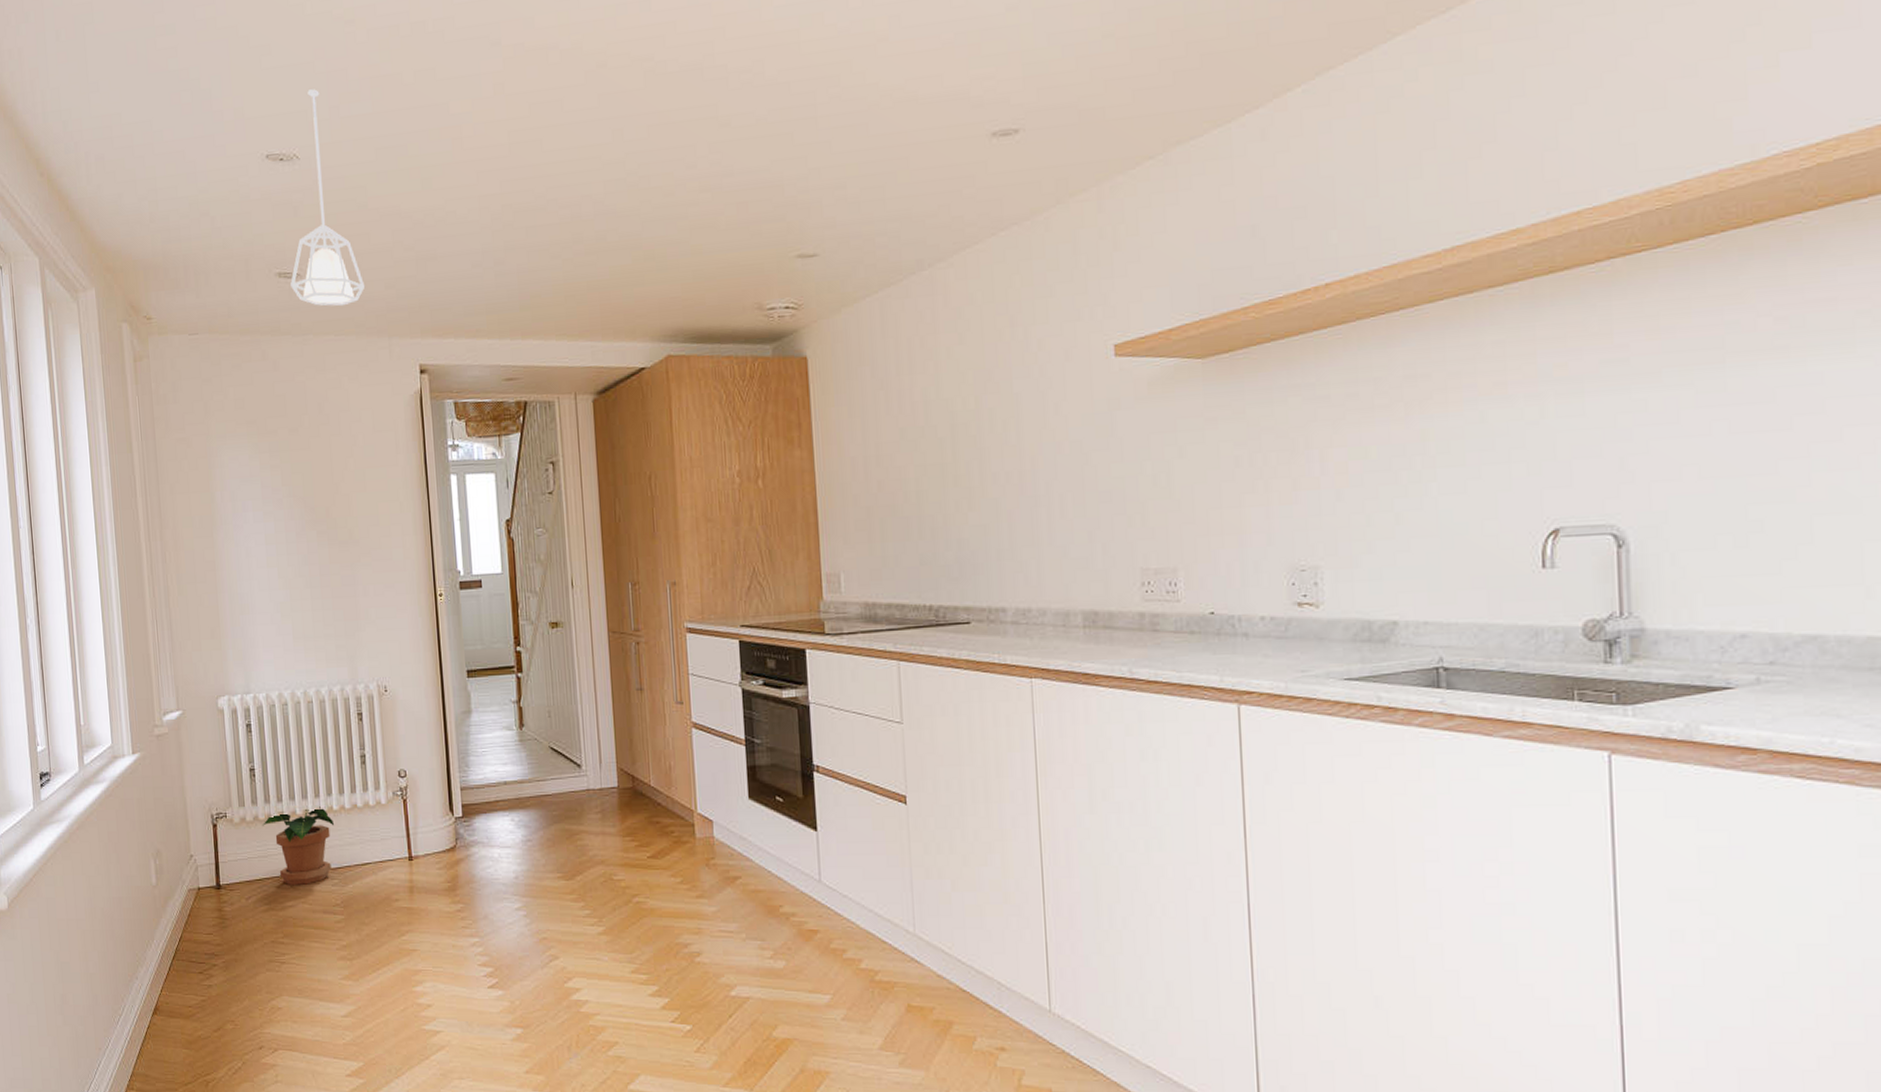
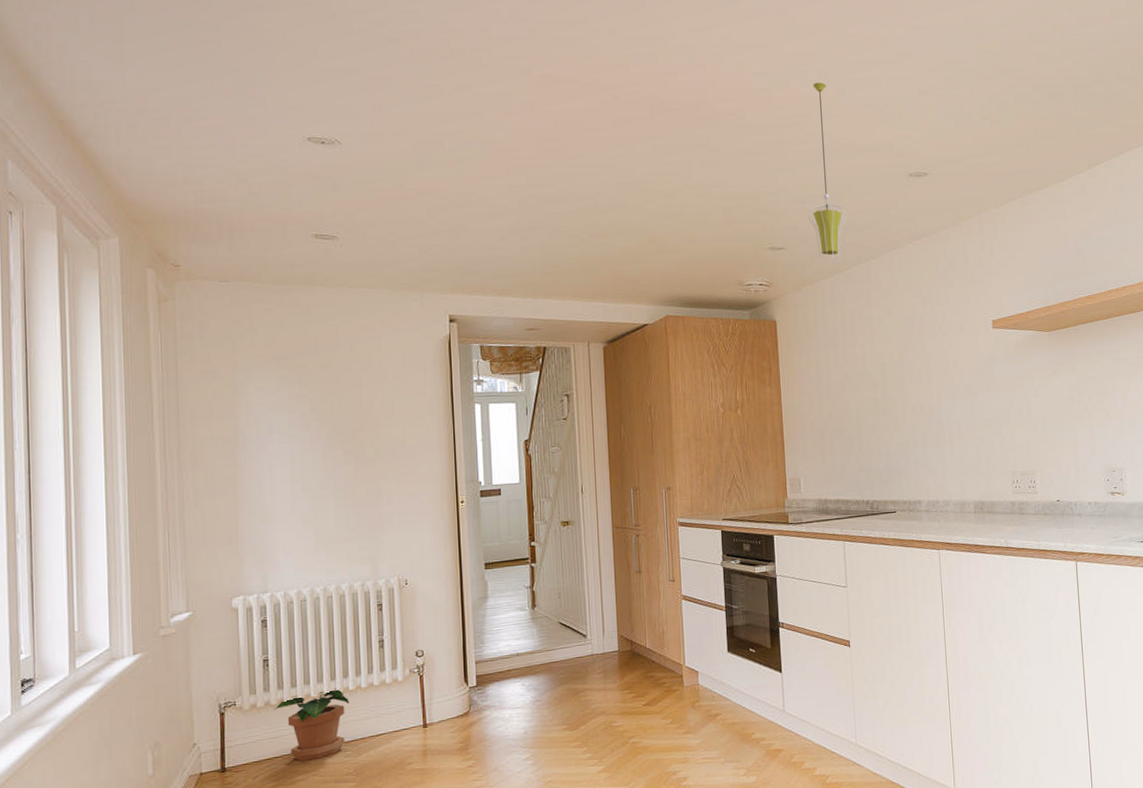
pendant lamp: present [290,89,366,307] -> none [327,89,400,265]
pendant light: none [848,10,904,272] -> present [807,82,848,263]

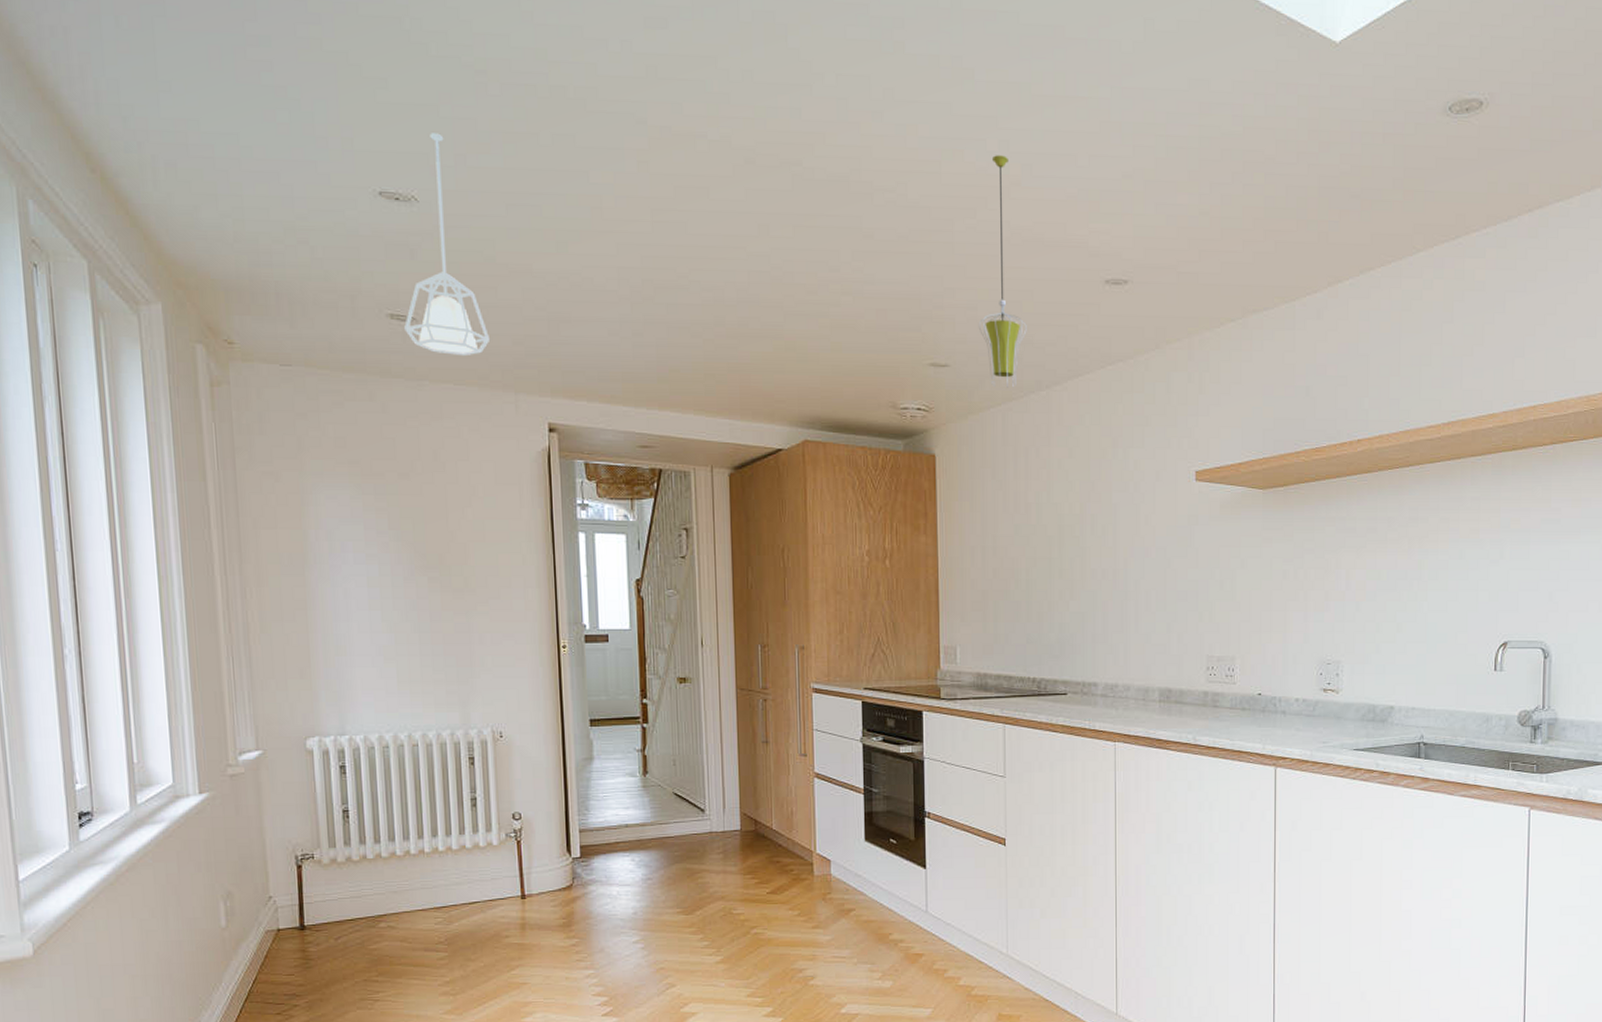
potted plant: present [274,688,350,762] -> none [357,848,440,925]
pendant lamp: none [327,89,400,265] -> present [404,133,491,357]

